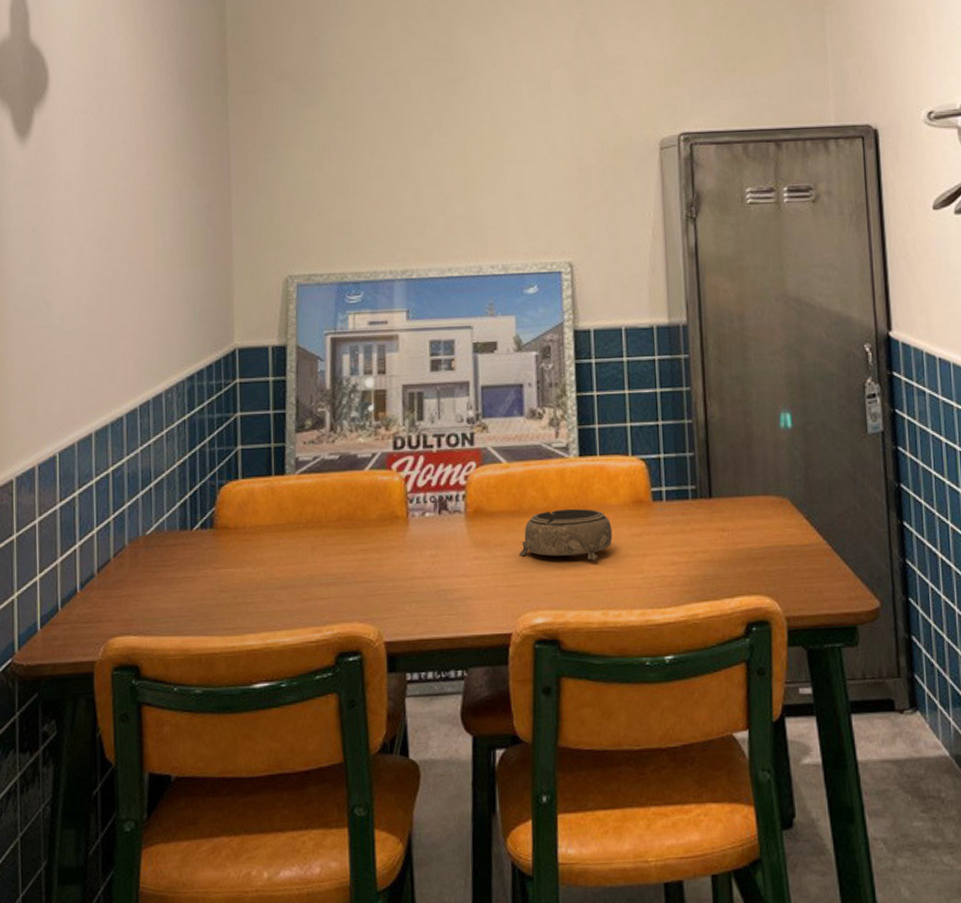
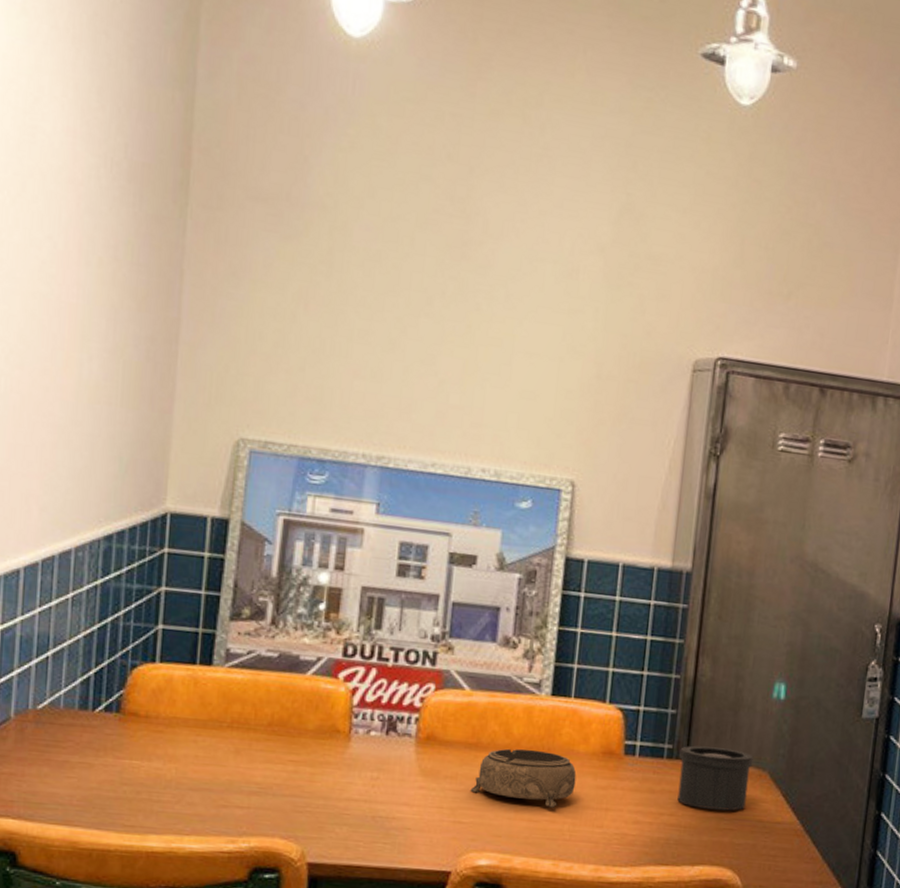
speaker: none [703,481,773,542] -> present [677,745,754,811]

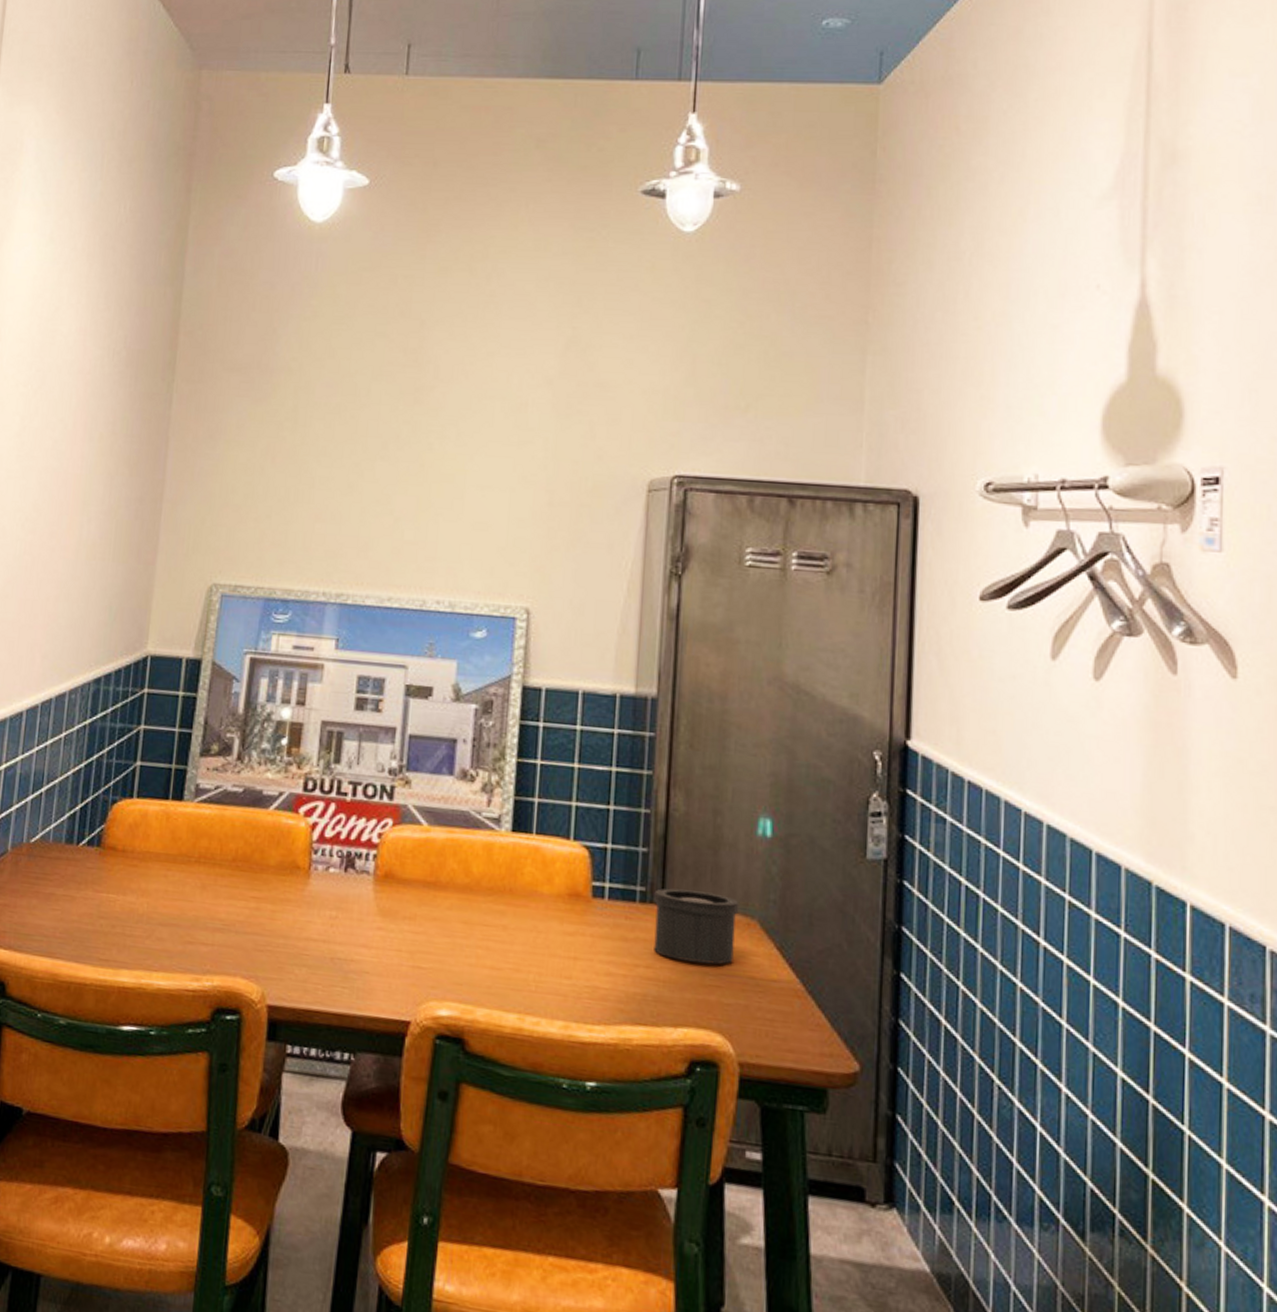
decorative bowl: present [470,748,577,808] -> none [429,888,541,955]

